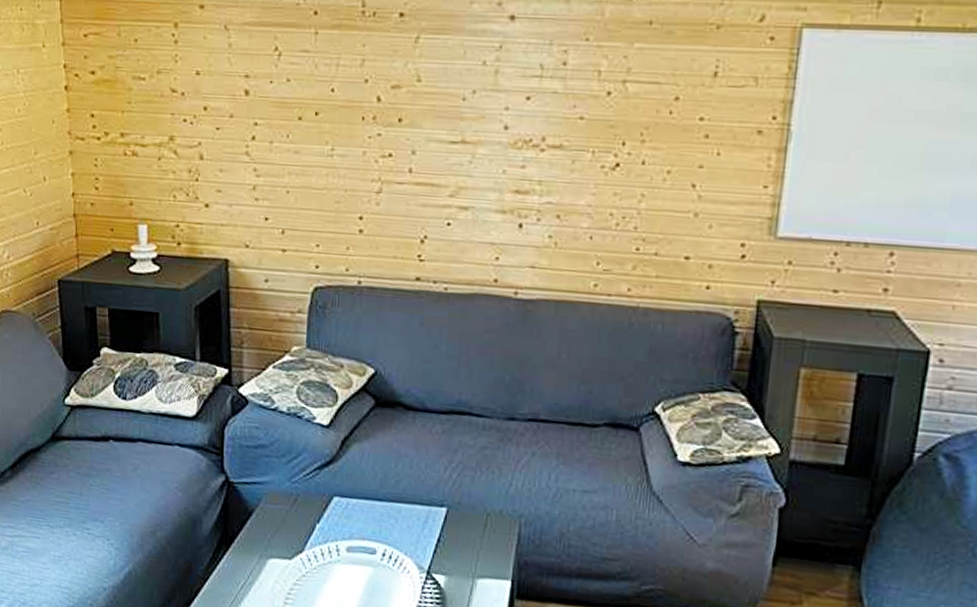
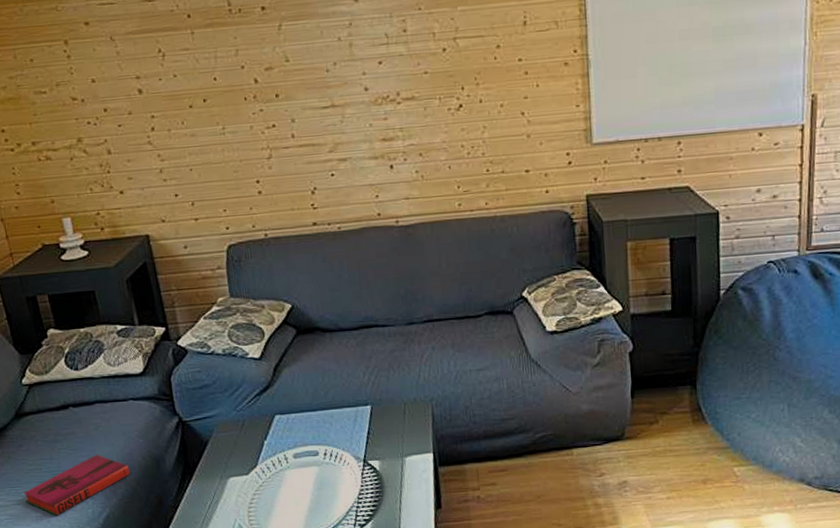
hardback book: none [46,499,162,560] -> present [24,454,130,516]

